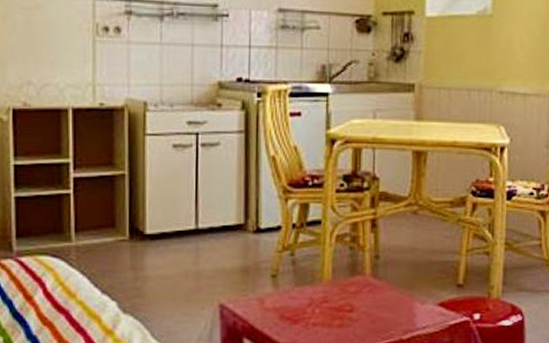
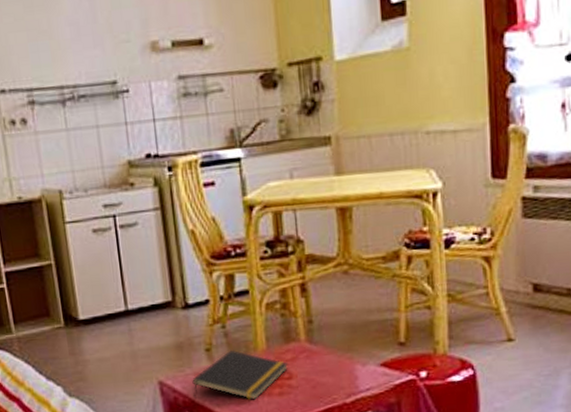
notepad: none [254,278,352,330] -> present [192,349,289,400]

